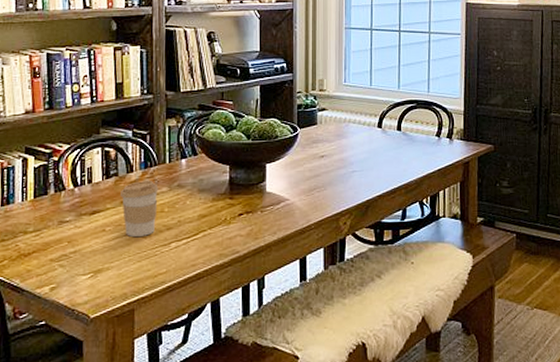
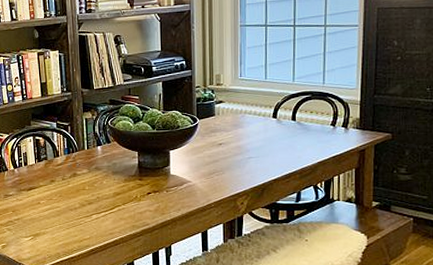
coffee cup: present [120,181,159,238] -> none [50,164,80,210]

